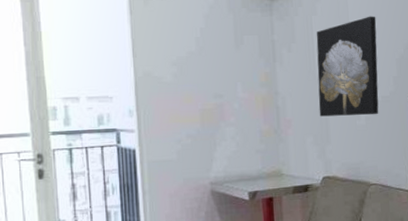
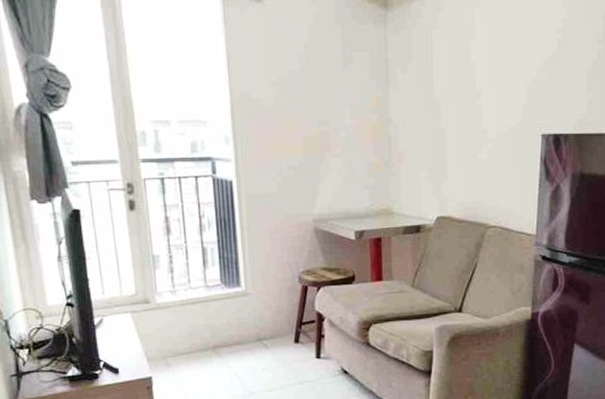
wall art: present [316,16,379,117] -> none [435,30,507,149]

